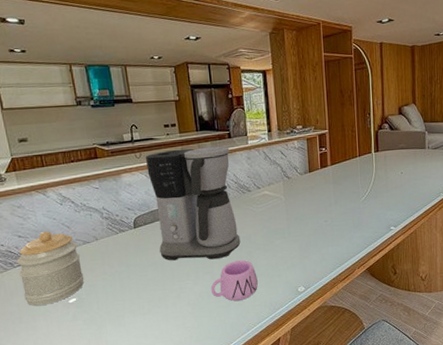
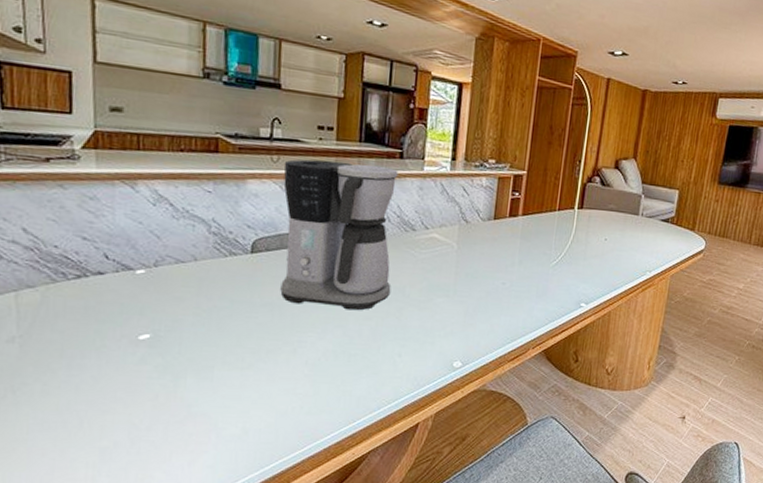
jar: present [16,231,84,307] -> none [73,236,168,338]
mug: present [210,260,258,301] -> none [339,316,404,368]

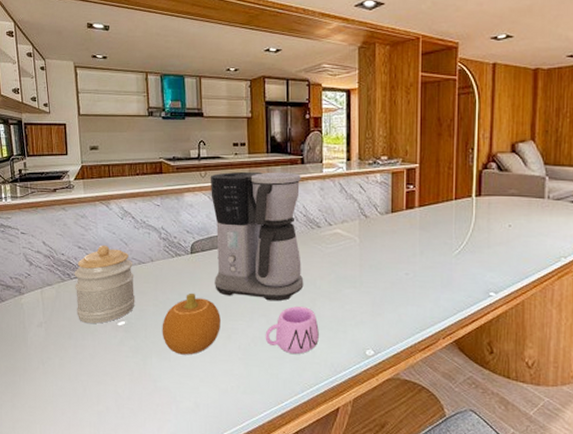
jar: none [73,236,168,338] -> present [74,245,135,324]
fruit: none [203,299,285,374] -> present [162,293,220,355]
mug: none [339,316,404,368] -> present [265,306,319,354]

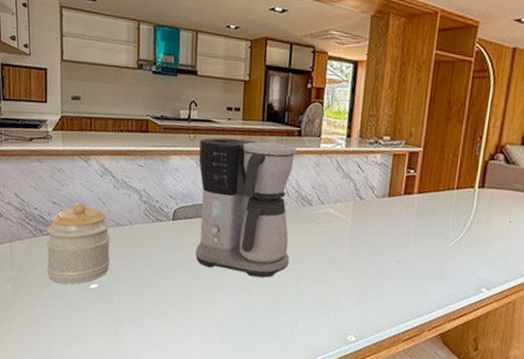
fruit: present [162,293,220,355] -> none [136,261,199,325]
mug: present [265,306,319,354] -> none [243,284,301,334]

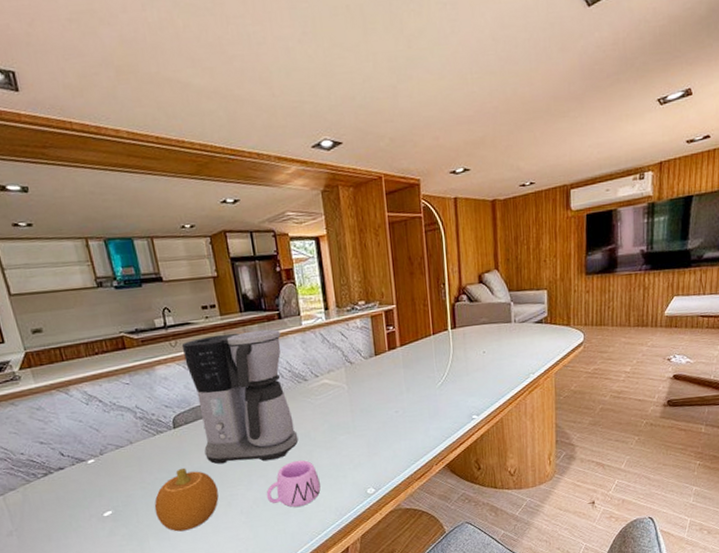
jar: present [46,202,111,284] -> none [40,435,120,522]
fruit: none [136,261,199,325] -> present [154,468,219,532]
mug: none [243,284,301,334] -> present [266,460,321,507]

